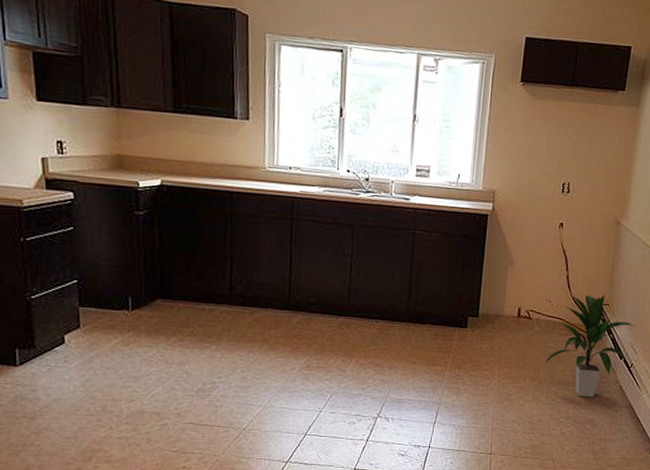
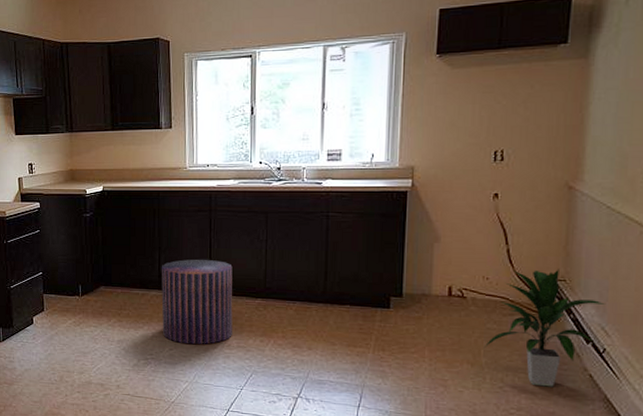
stool: none [233,272,315,366] -> present [161,259,233,345]

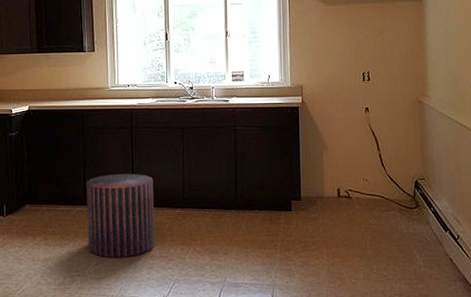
indoor plant: present [483,269,605,387] -> none [369,169,455,272]

